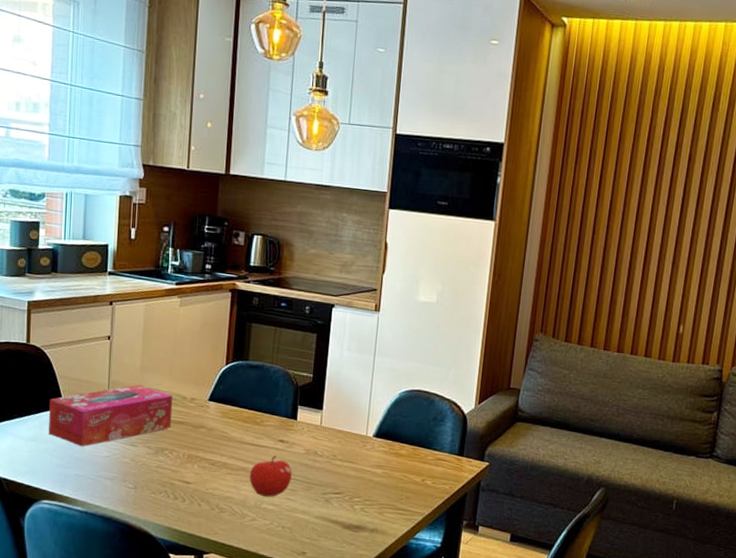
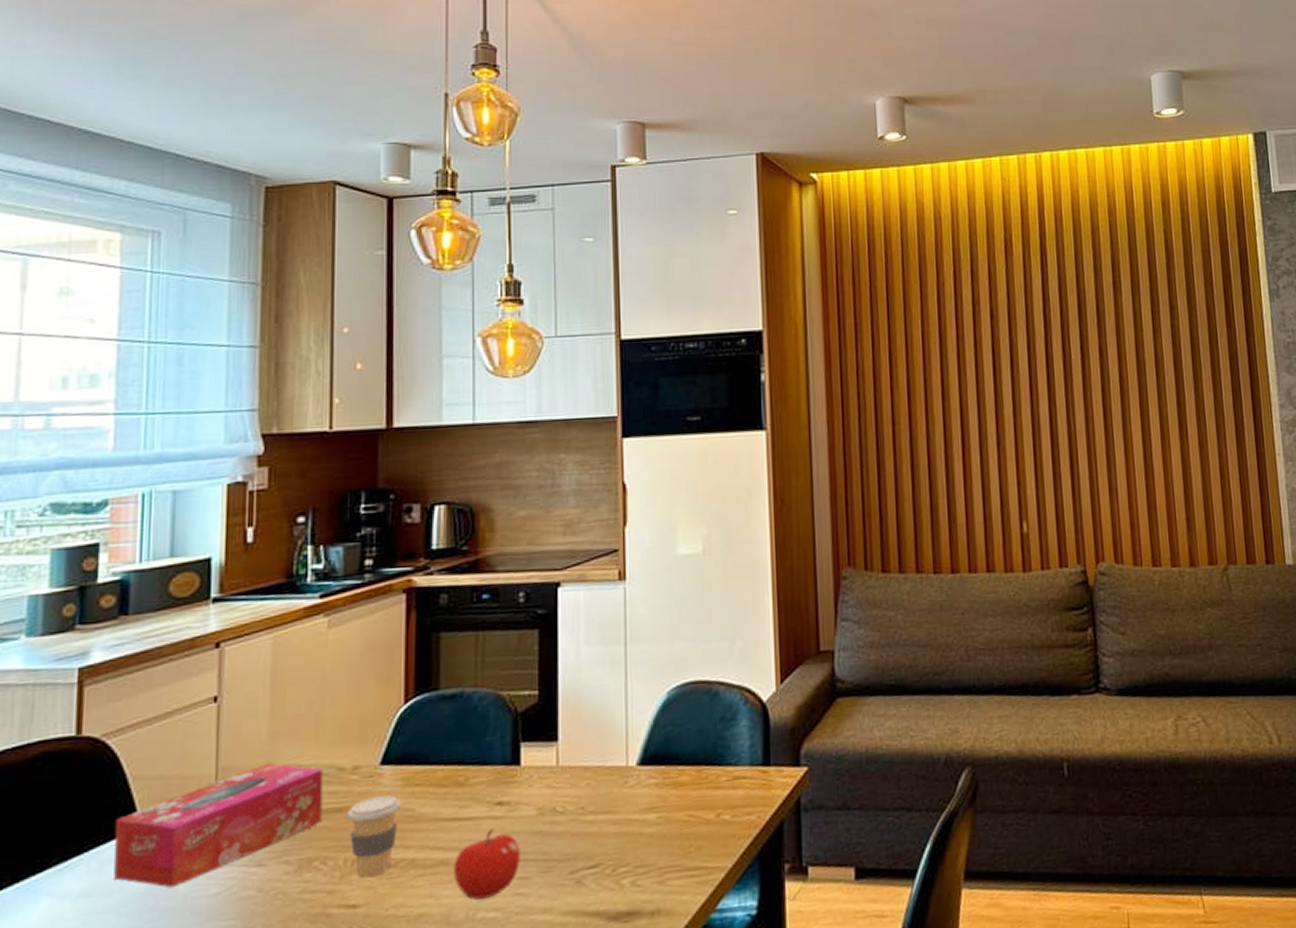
coffee cup: none [186,419,220,467] -> present [346,795,401,877]

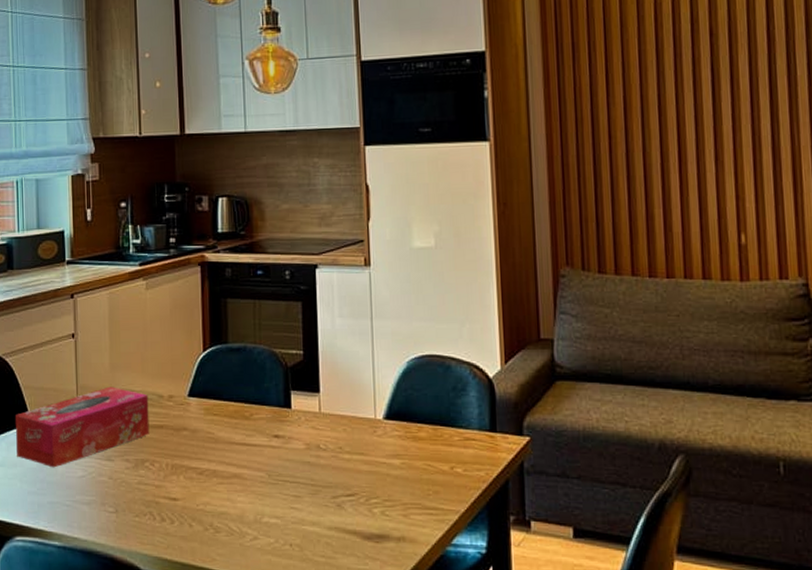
coffee cup: present [346,795,401,877] -> none [166,420,204,479]
fruit: present [454,829,520,900] -> none [244,455,294,508]

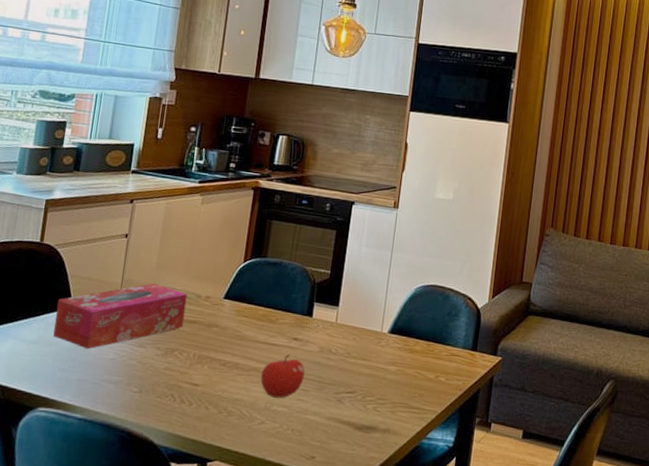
fruit: none [244,455,294,508] -> present [261,354,305,398]

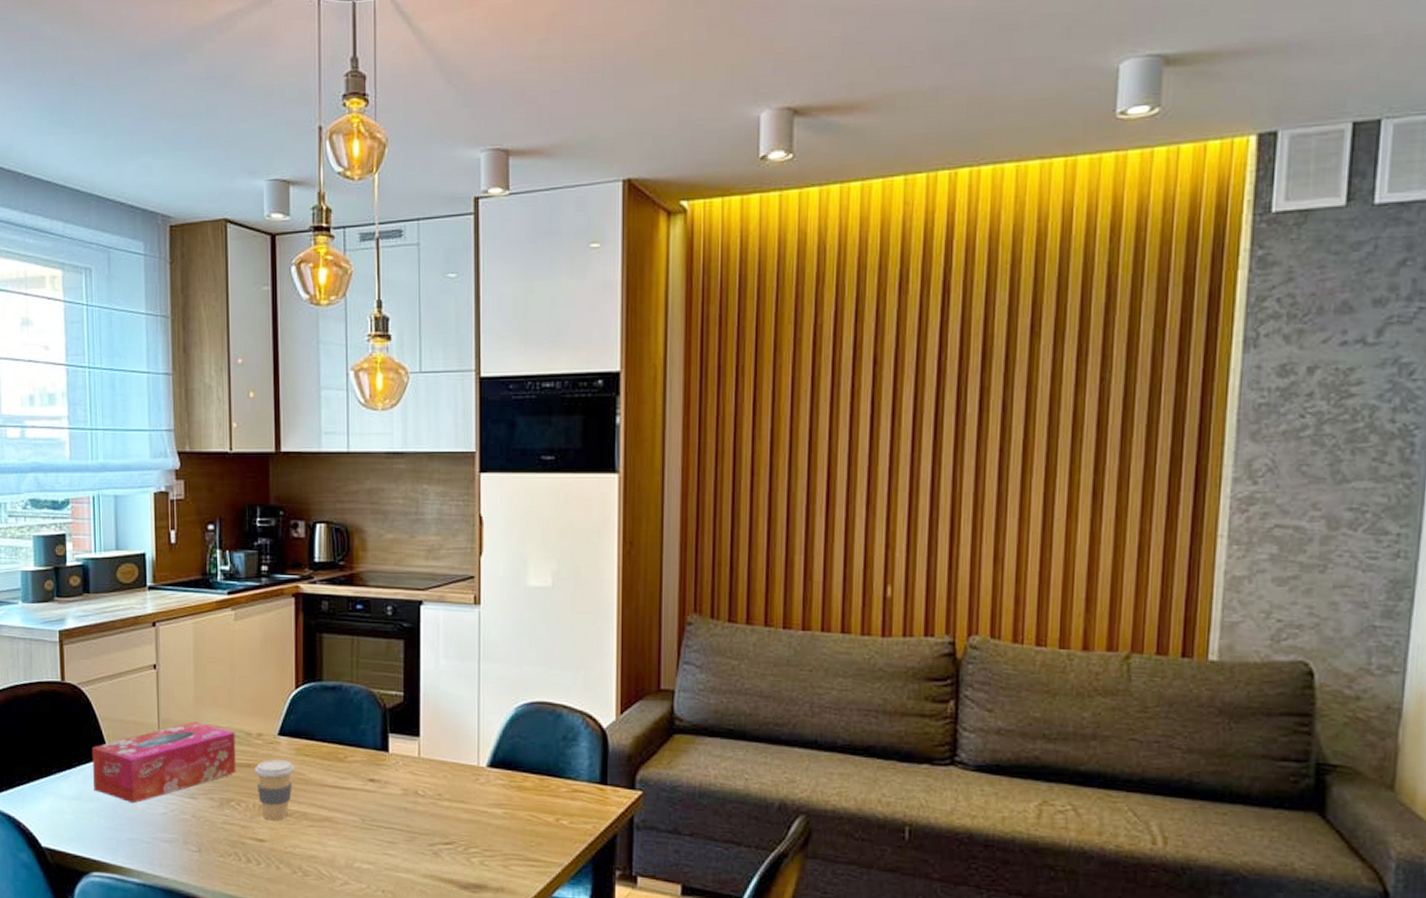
coffee cup: none [198,318,234,368] -> present [254,760,294,820]
fruit: present [261,354,305,398] -> none [336,799,388,853]

